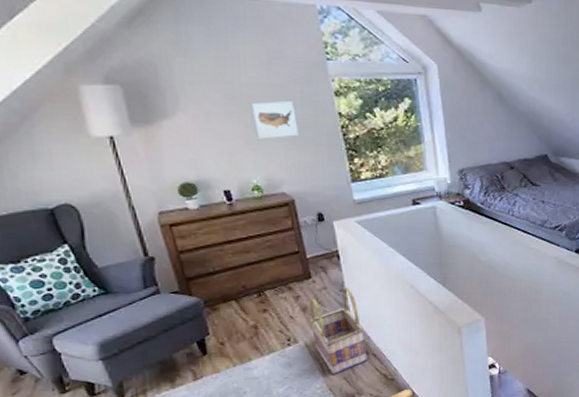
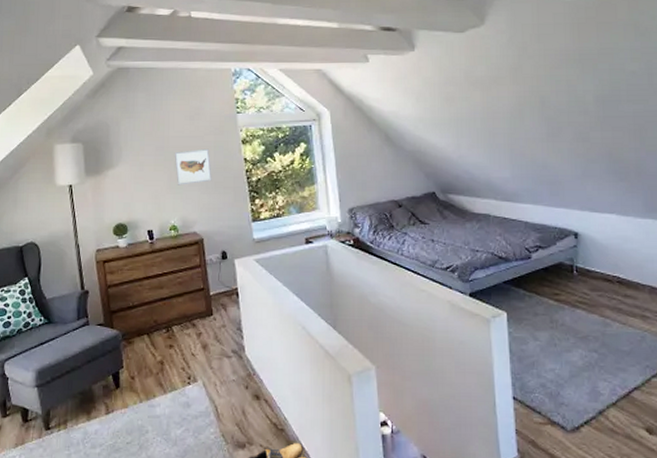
basket: present [309,286,368,375] -> none [208,325,259,419]

